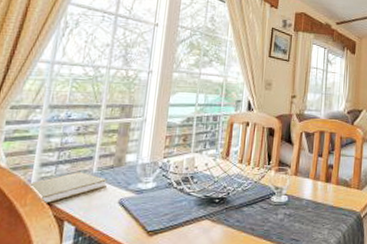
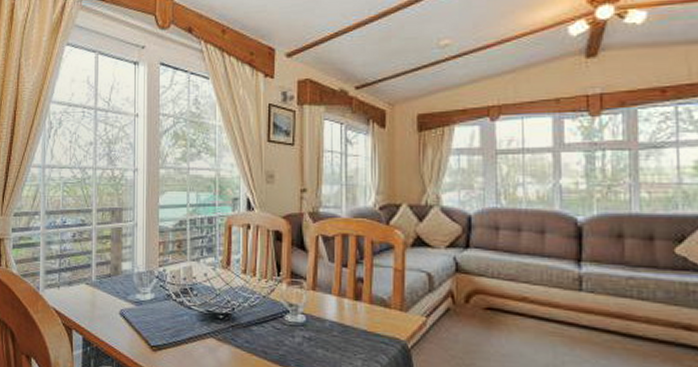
book: present [26,172,108,205] -> none [36,280,107,313]

